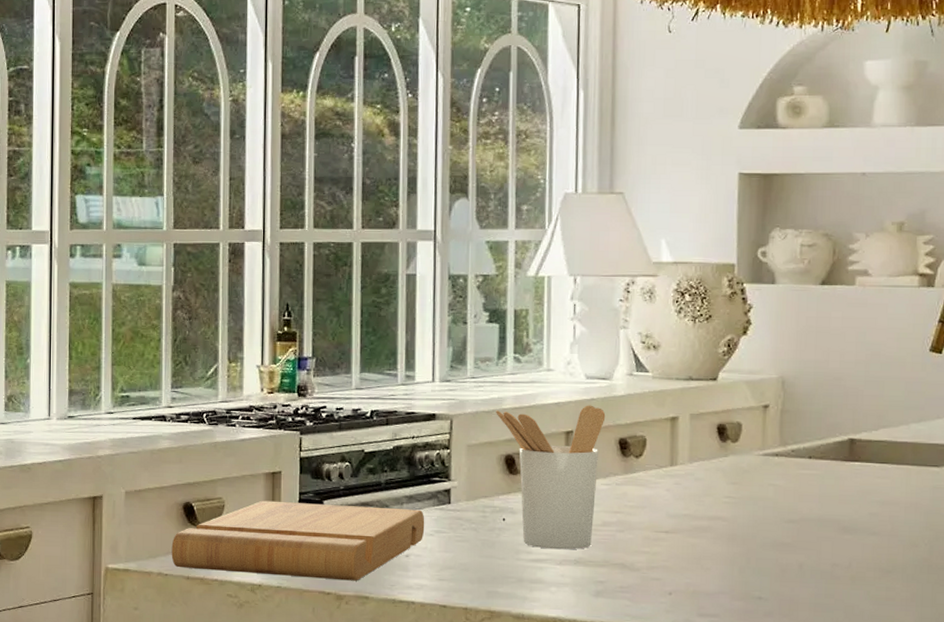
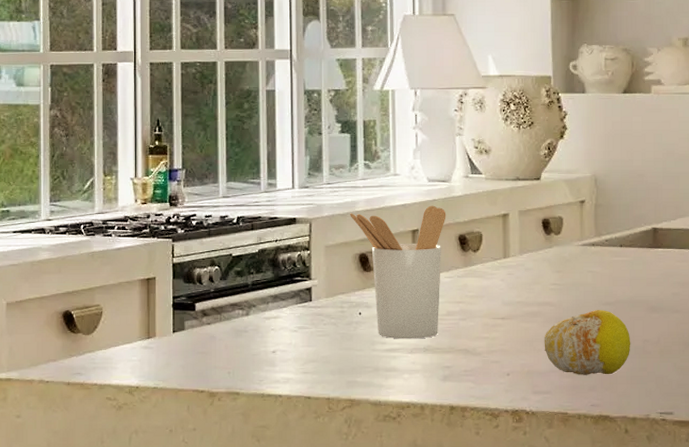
cutting board: present [171,500,425,581] -> none [52,305,289,378]
fruit: none [713,528,817,600] -> present [544,310,631,375]

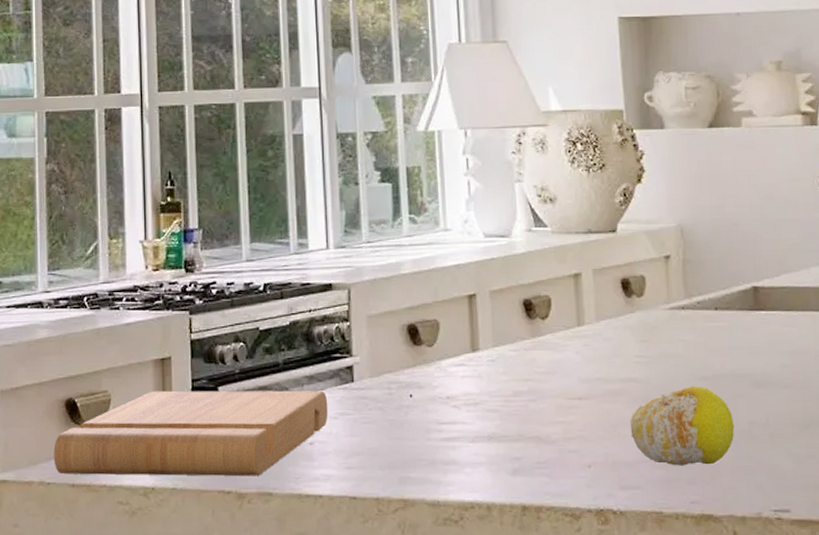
cutting board: none [52,305,289,378] -> present [53,390,328,477]
utensil holder: present [350,205,446,339] -> none [395,265,508,426]

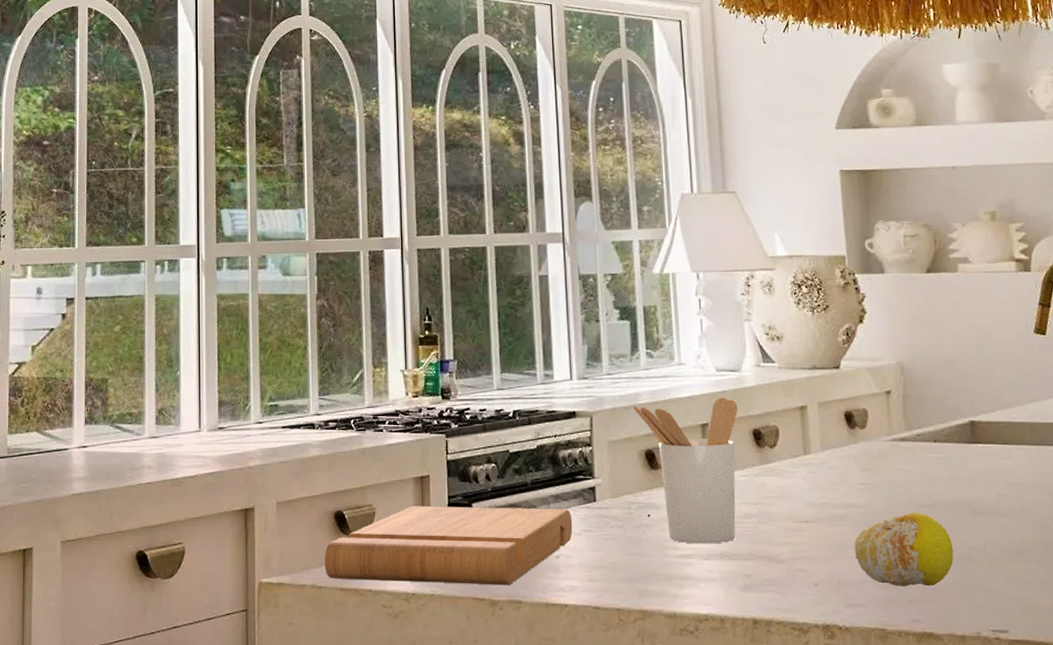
utensil holder: none [395,265,508,426] -> present [633,397,738,544]

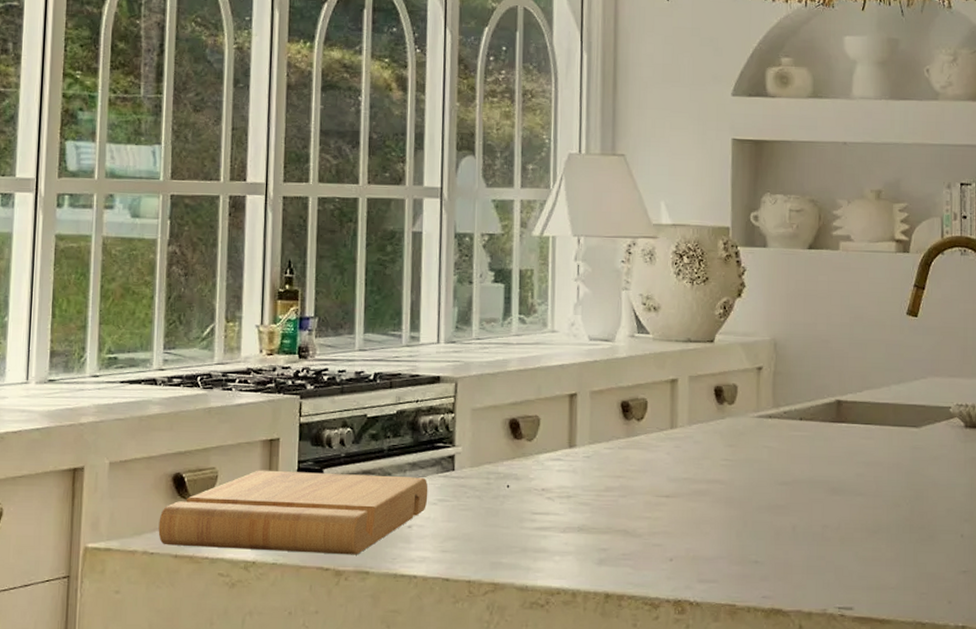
utensil holder: present [633,397,738,544] -> none [501,367,608,517]
fruit: present [854,513,954,587] -> none [712,490,809,563]

